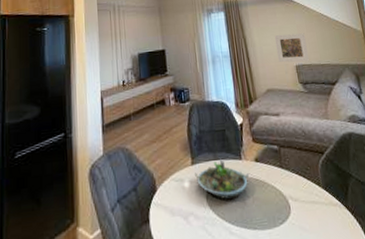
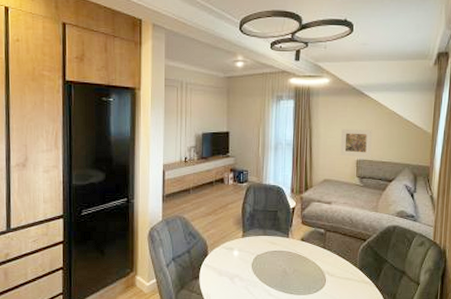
succulent planter: present [195,158,250,200] -> none [244,235,294,268]

